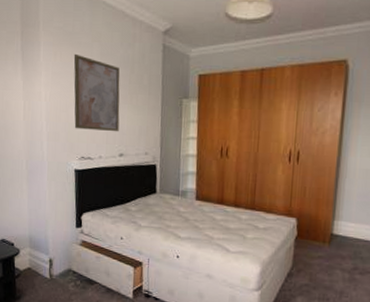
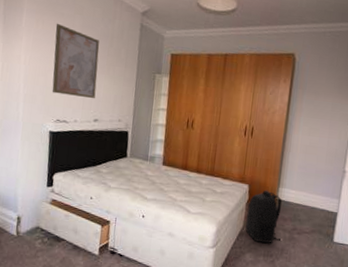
backpack: none [295,223,339,285] -> present [245,190,282,243]

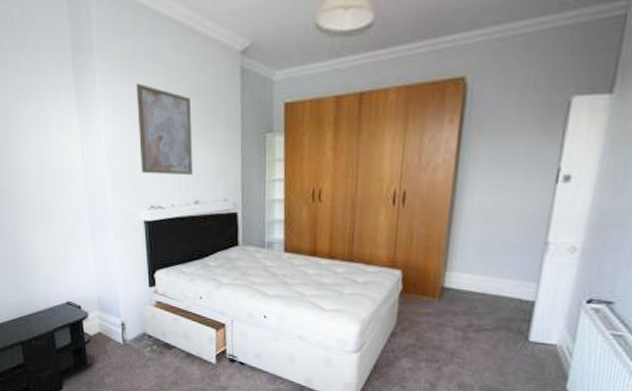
backpack: present [245,190,282,243] -> none [399,275,451,345]

